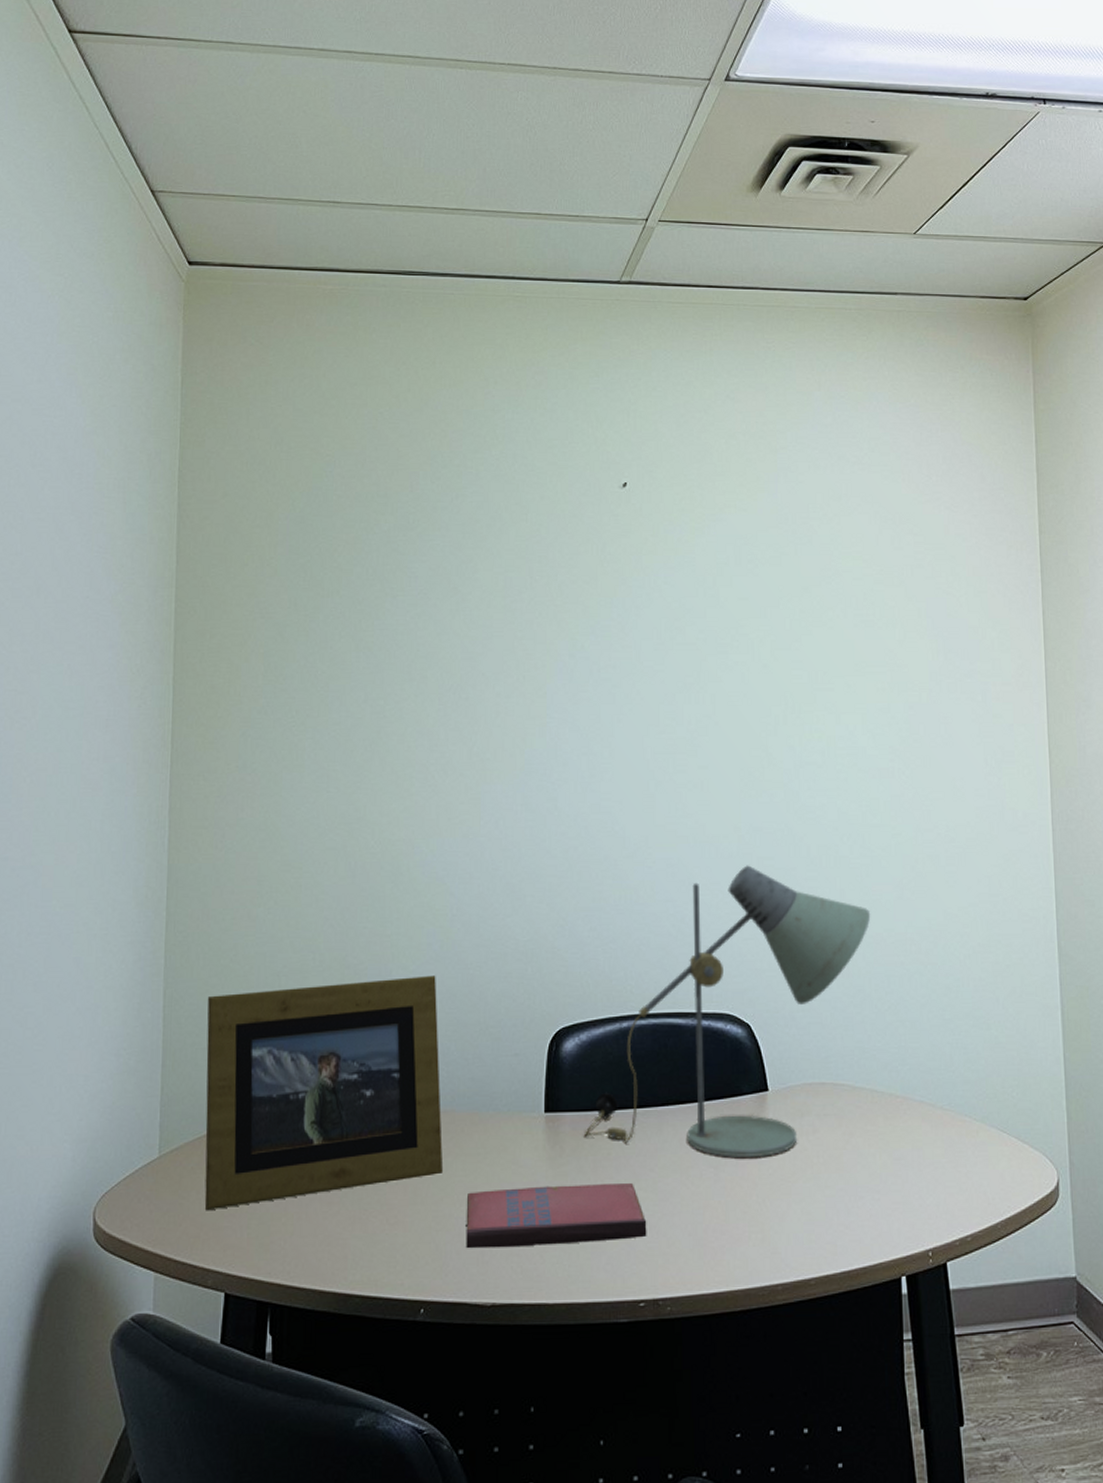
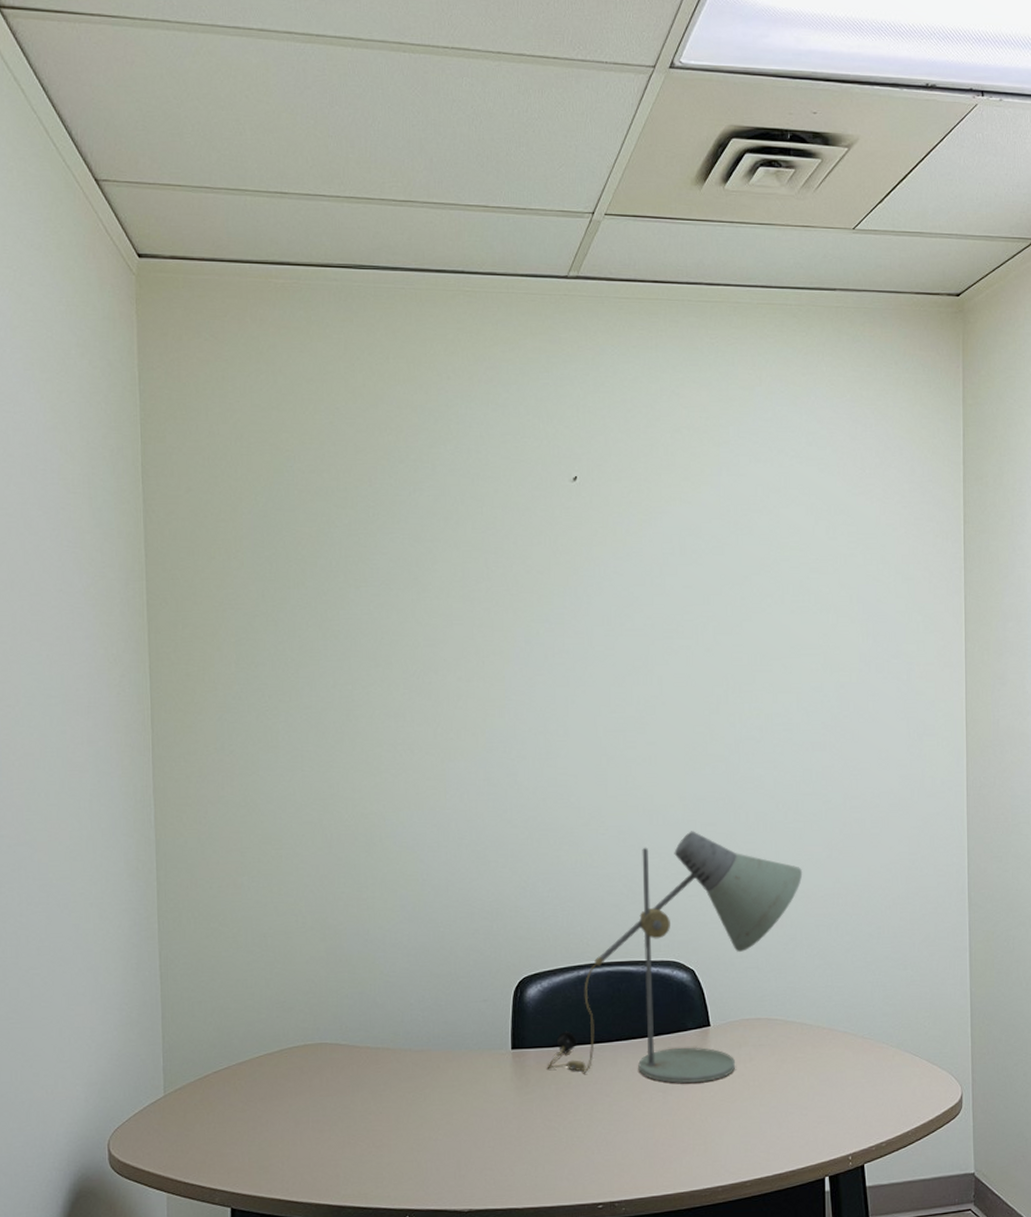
picture frame: present [204,975,444,1211] -> none [201,933,422,1140]
paperback book: present [466,1183,647,1249] -> none [443,1107,604,1165]

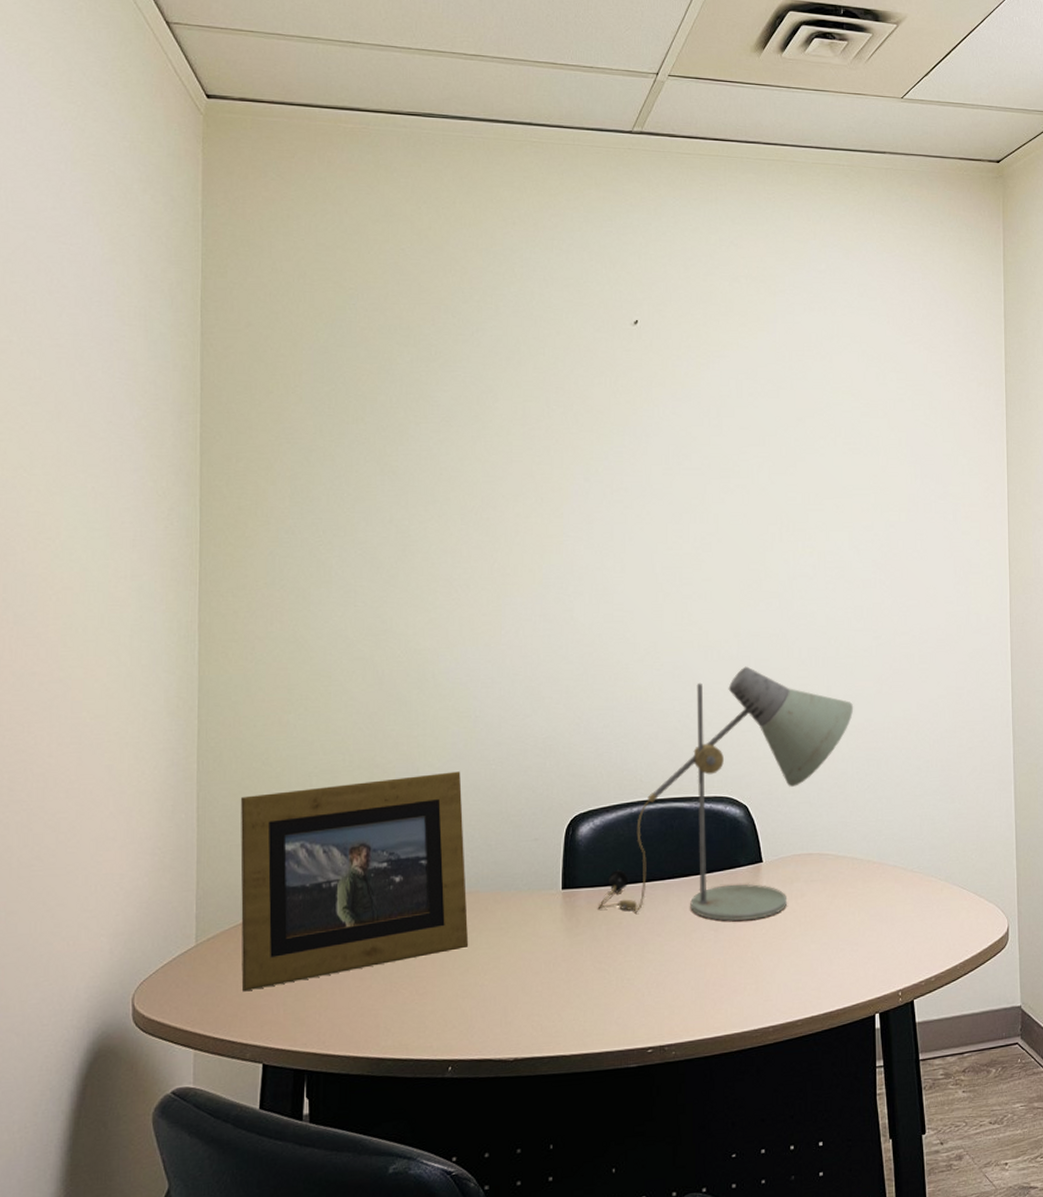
picture frame: none [201,933,422,1140] -> present [240,771,469,992]

